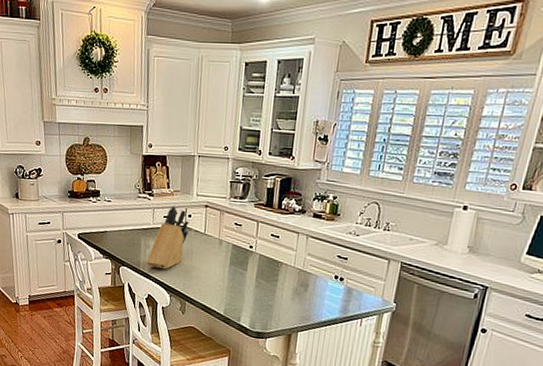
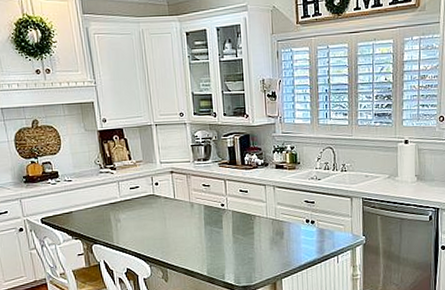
knife block: present [146,206,189,270] -> none [119,176,158,241]

